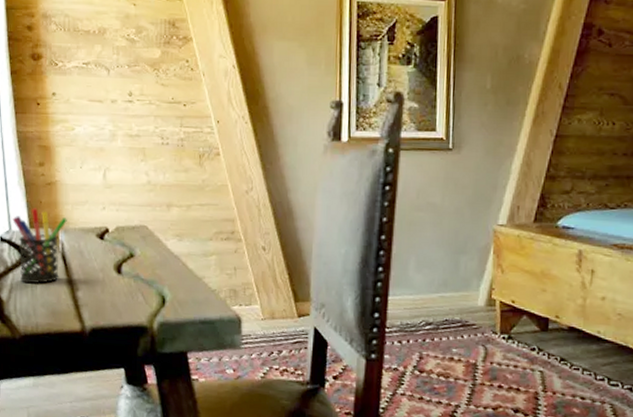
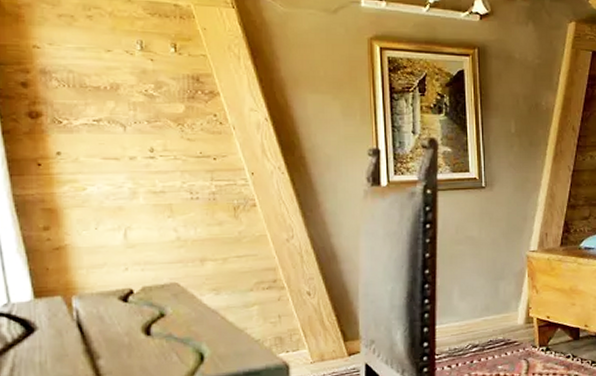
pen holder: present [12,208,67,284] -> none [11,276,82,359]

